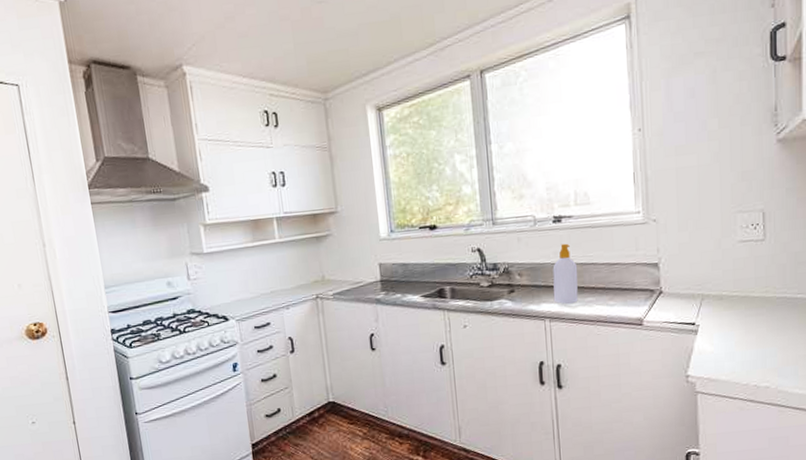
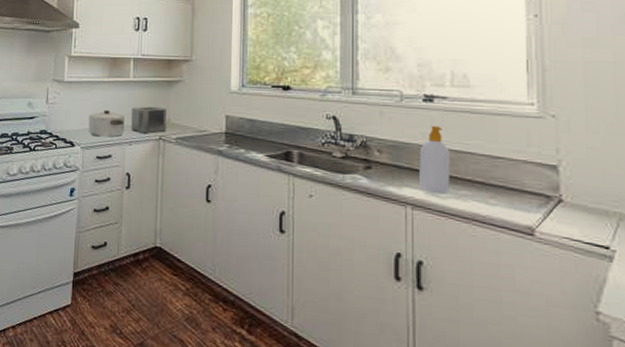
cooking pot: none [238,276,280,307] -> present [88,109,125,138]
toaster: none [282,265,323,296] -> present [131,106,167,135]

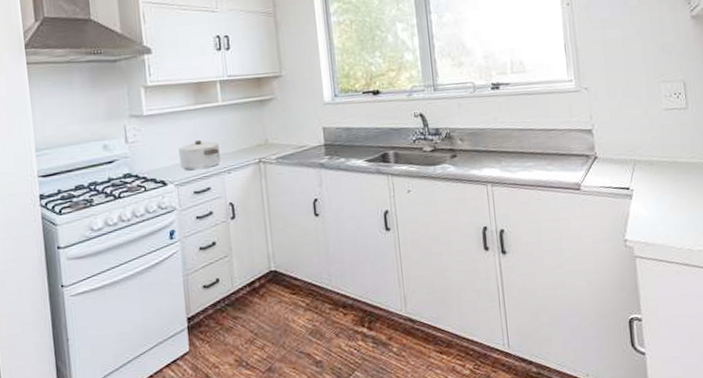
toaster: present [131,106,167,135] -> none [224,128,266,160]
soap bottle: present [418,125,451,194] -> none [492,109,518,169]

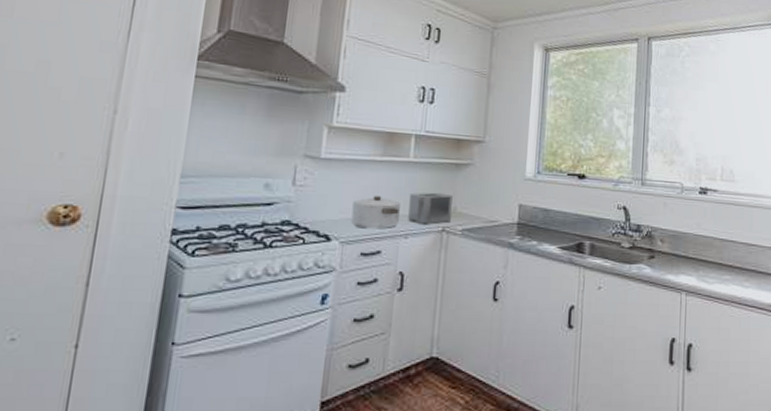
toaster: none [224,128,266,160] -> present [408,192,453,226]

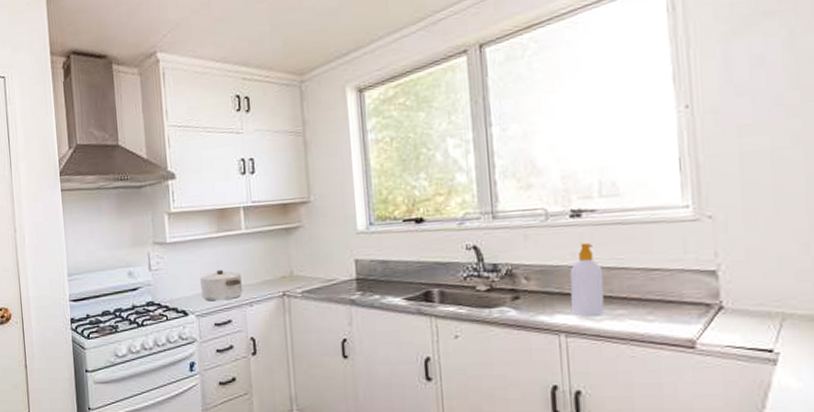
toaster: present [408,192,453,226] -> none [247,259,291,292]
soap bottle: none [692,216,718,279] -> present [570,242,605,316]

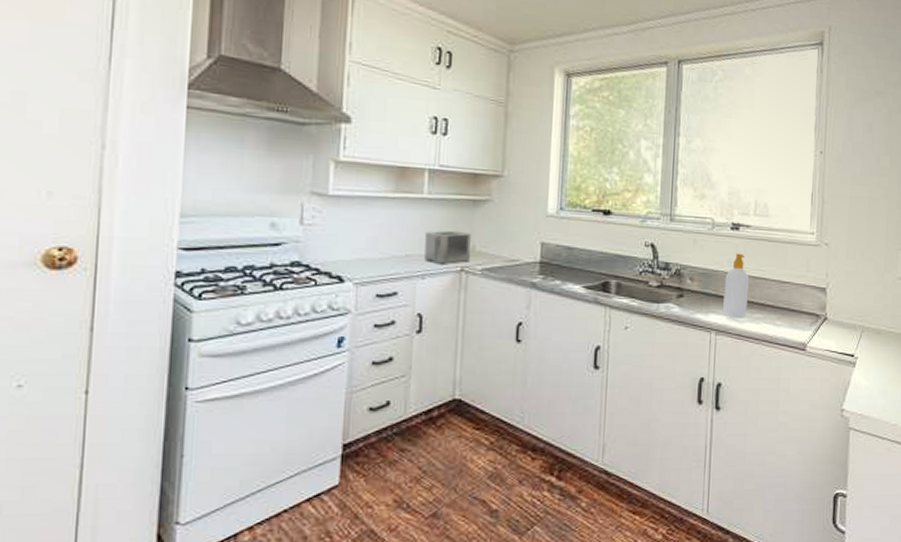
cooking pot: present [200,269,243,302] -> none [364,233,416,270]
toaster: none [247,259,291,292] -> present [424,230,472,266]

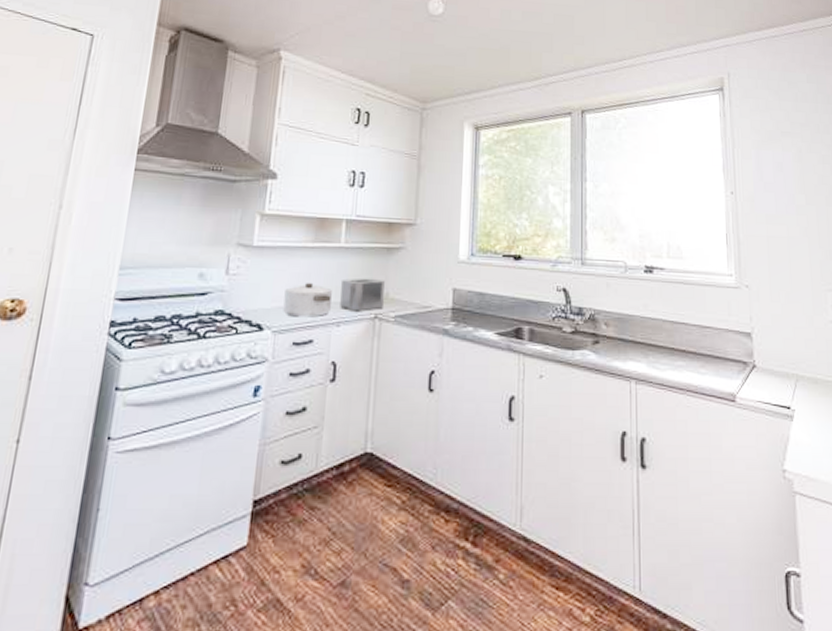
cooking pot: none [364,233,416,270] -> present [283,282,332,318]
soap bottle: present [722,253,750,318] -> none [641,296,668,365]

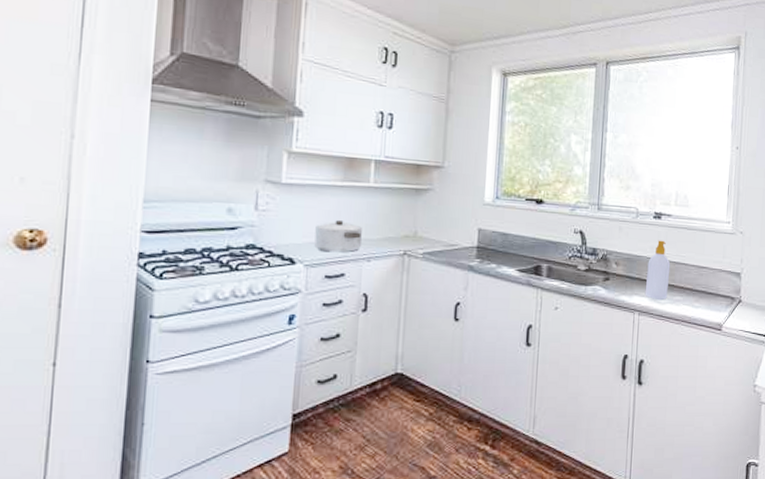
toaster: present [340,278,385,313] -> none [370,216,414,249]
soap bottle: none [641,296,668,365] -> present [645,240,671,300]

